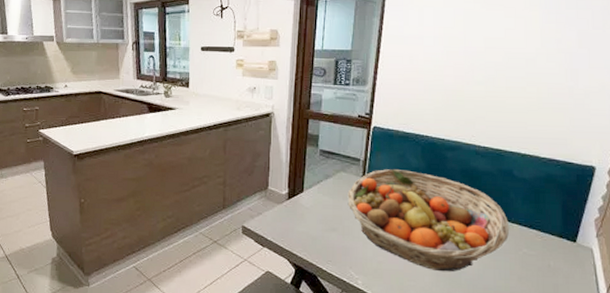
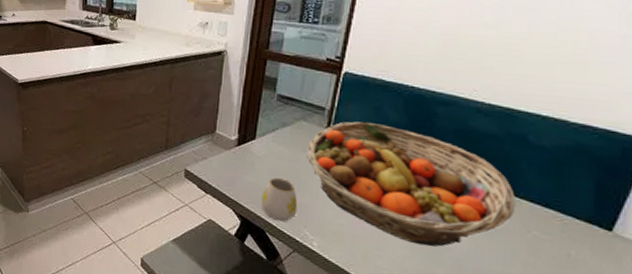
mug: none [311,226,343,266] -> present [260,177,298,222]

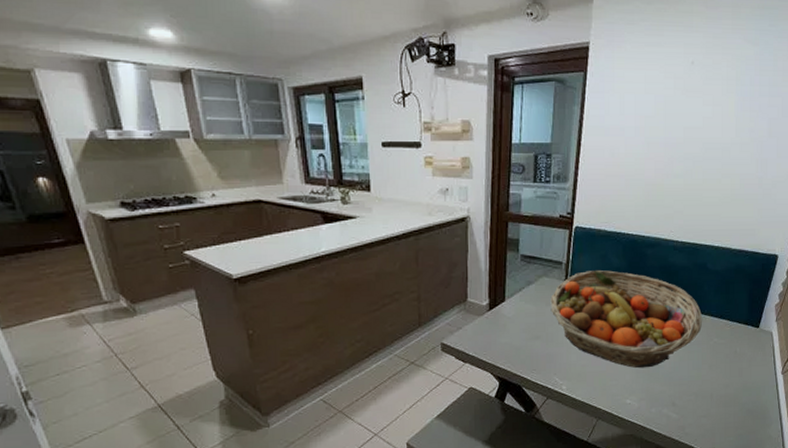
mug: present [260,177,298,222] -> none [515,334,547,375]

